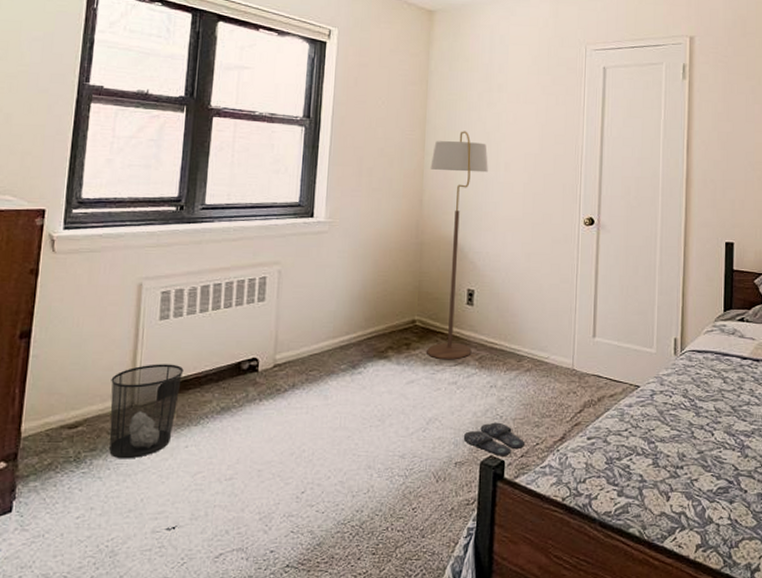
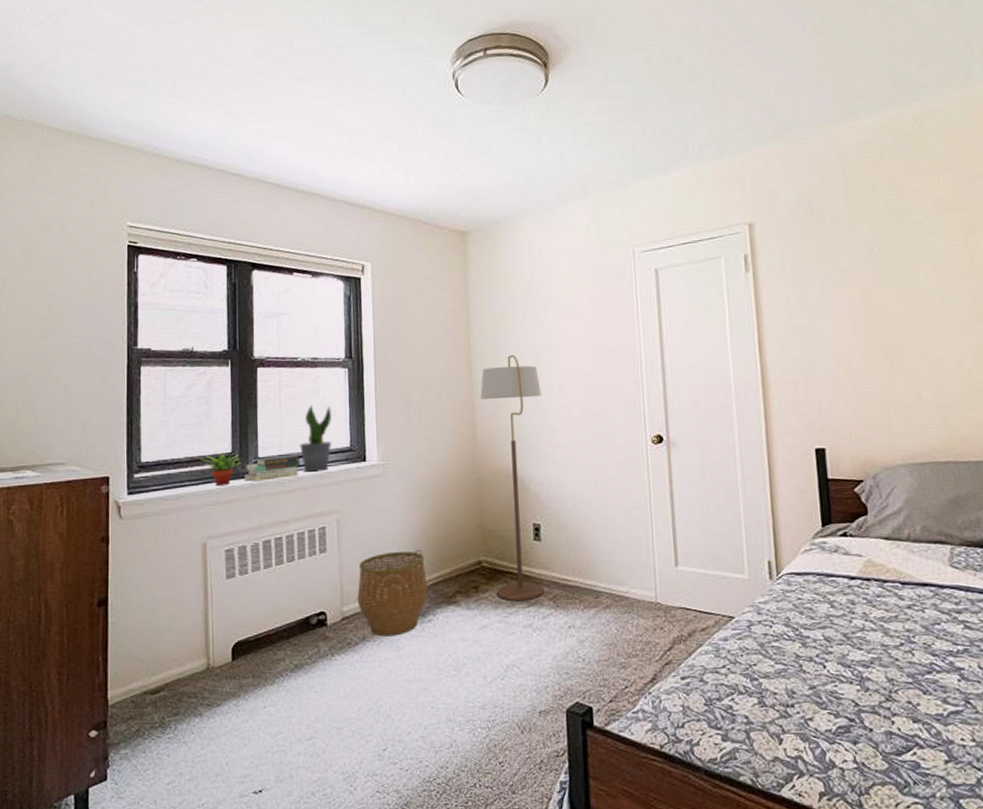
waste bin: present [109,364,184,459] -> none [186,623,254,723]
succulent plant: none [143,196,188,229] -> present [199,451,242,487]
books: none [188,204,248,228] -> present [244,455,300,482]
potted plant: none [248,159,284,224] -> present [300,405,332,473]
basket: none [290,305,361,385] -> present [357,550,428,637]
slippers: present [464,422,524,456] -> none [546,665,612,703]

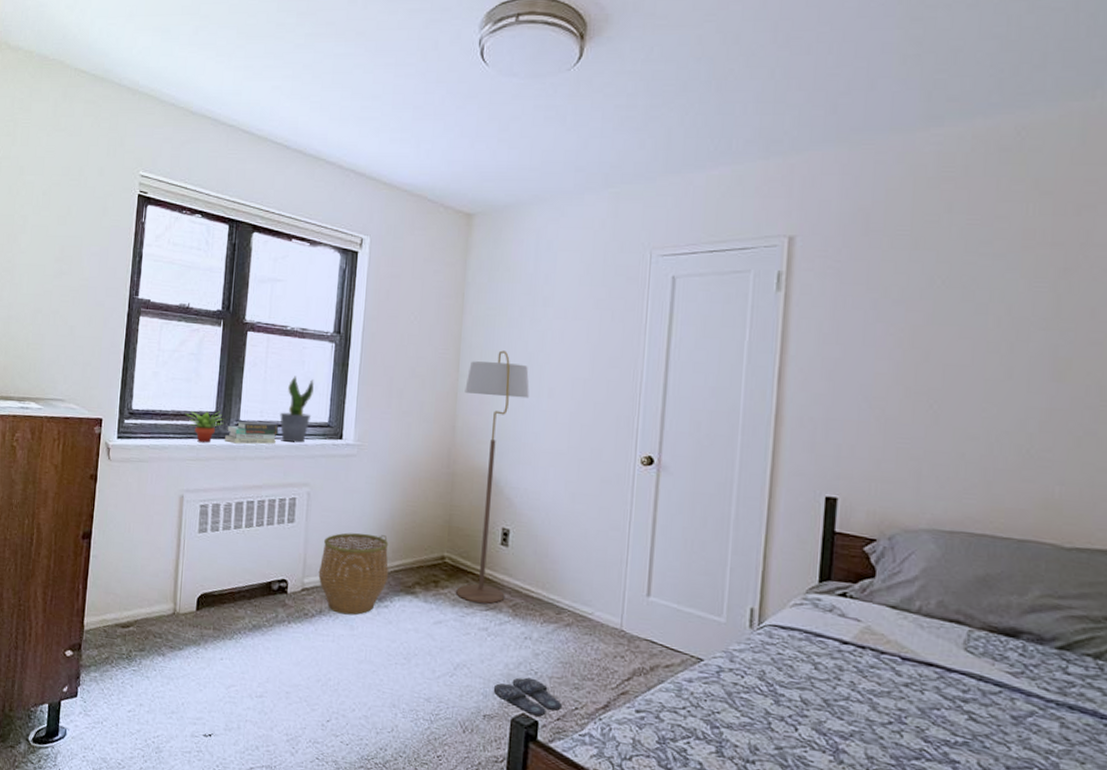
slippers: none [546,665,612,703] -> present [494,677,562,717]

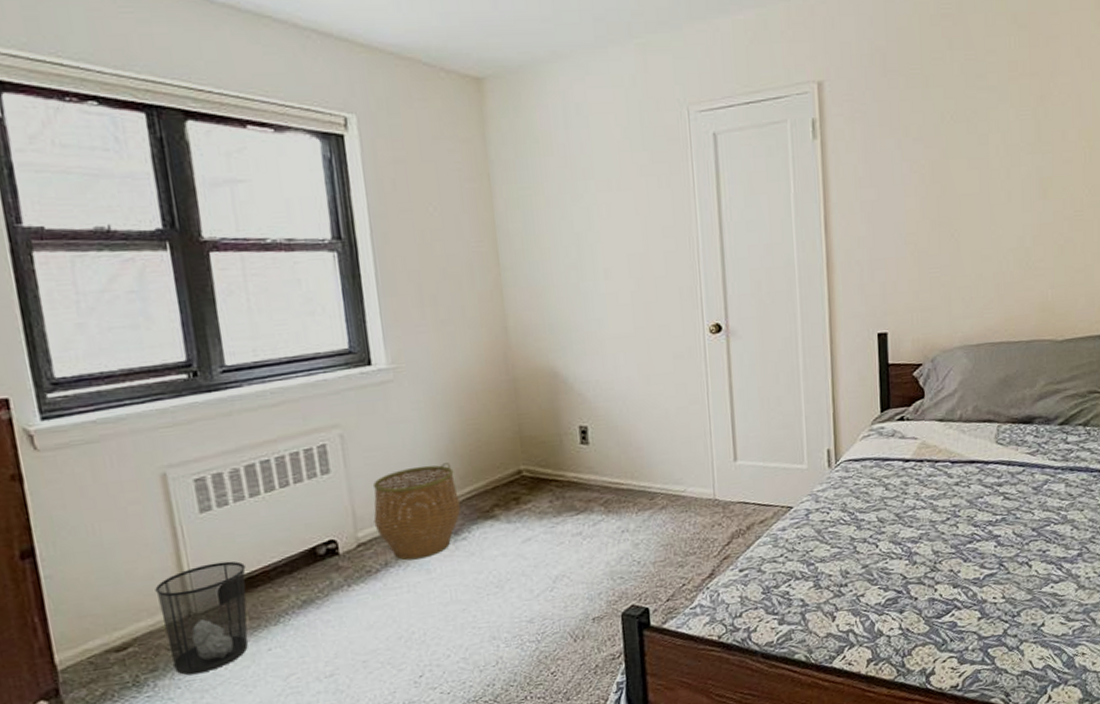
waste bin: none [155,575,220,664] -> present [155,561,249,676]
succulent plant: present [185,410,224,444] -> none [141,359,203,404]
books: present [224,421,279,445] -> none [208,361,285,396]
potted plant: present [280,376,314,444] -> none [281,299,325,382]
floor lamp: present [456,350,529,604] -> none [510,234,595,511]
slippers: present [494,677,562,717] -> none [599,568,669,605]

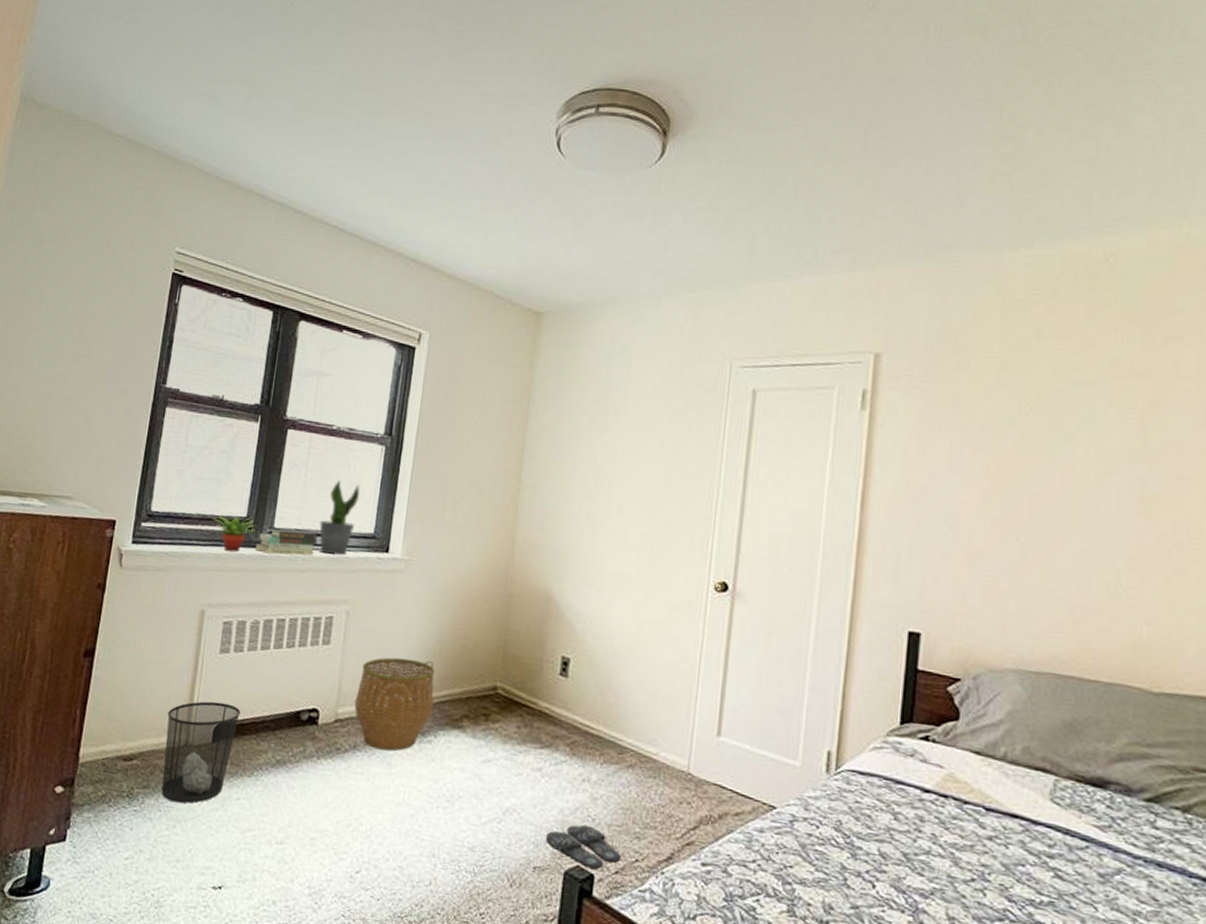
succulent plant: none [141,359,203,404] -> present [211,514,256,553]
books: none [208,361,285,396] -> present [255,528,318,556]
potted plant: none [281,299,325,382] -> present [319,480,360,556]
slippers: none [599,568,669,605] -> present [546,824,621,869]

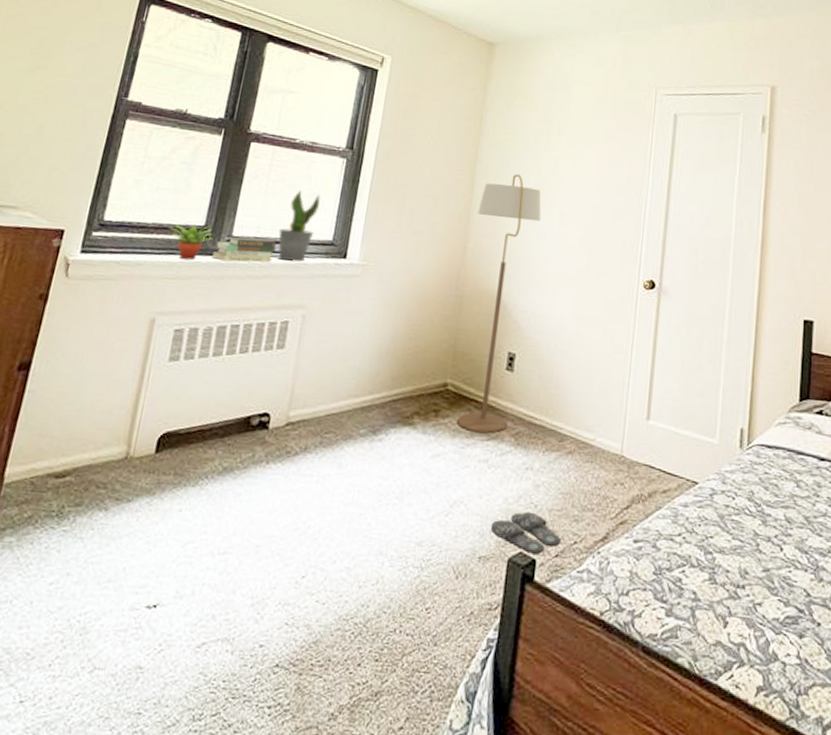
waste bin: present [161,701,241,804] -> none [95,410,188,519]
basket: present [354,657,435,751] -> none [306,359,388,451]
floor lamp: none [508,461,597,741] -> present [457,174,541,434]

